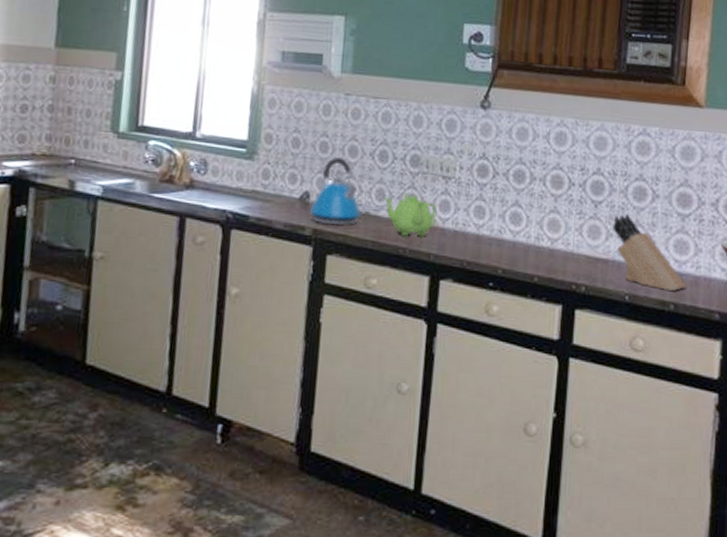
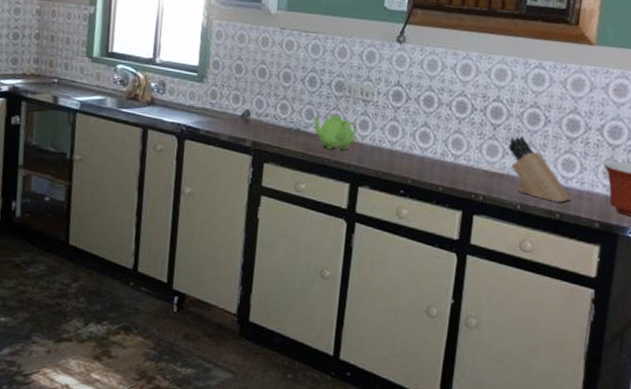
kettle: present [310,156,361,226] -> none [250,81,293,140]

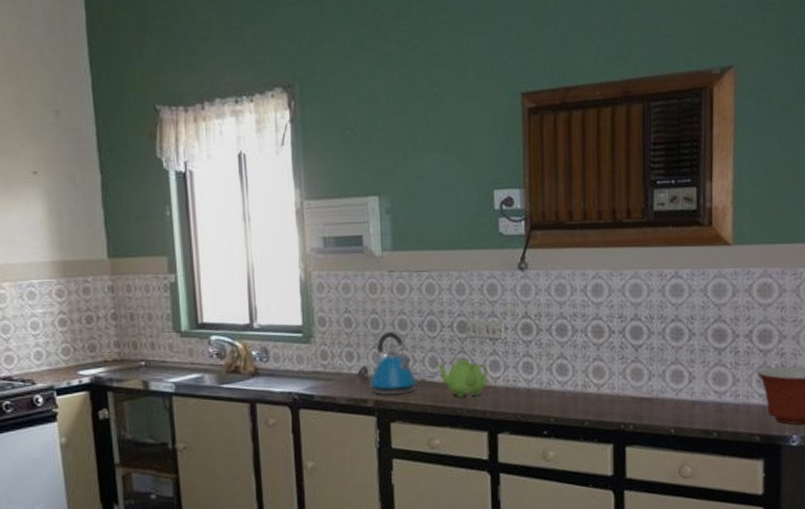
kettle: none [250,81,293,140] -> present [370,331,417,395]
knife block: present [509,135,571,203] -> none [654,353,727,421]

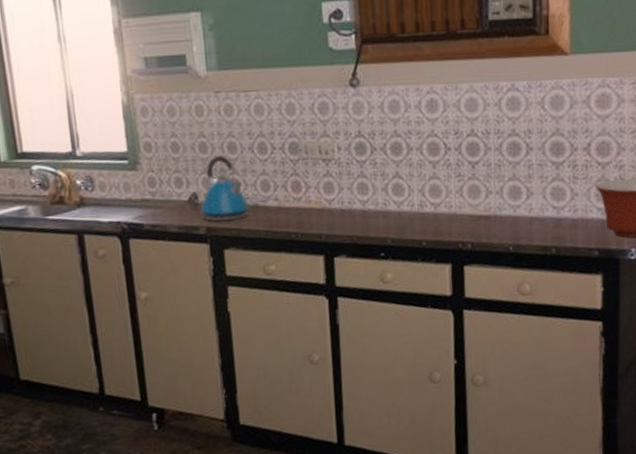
teapot: present [436,358,489,399] -> none [268,180,324,223]

